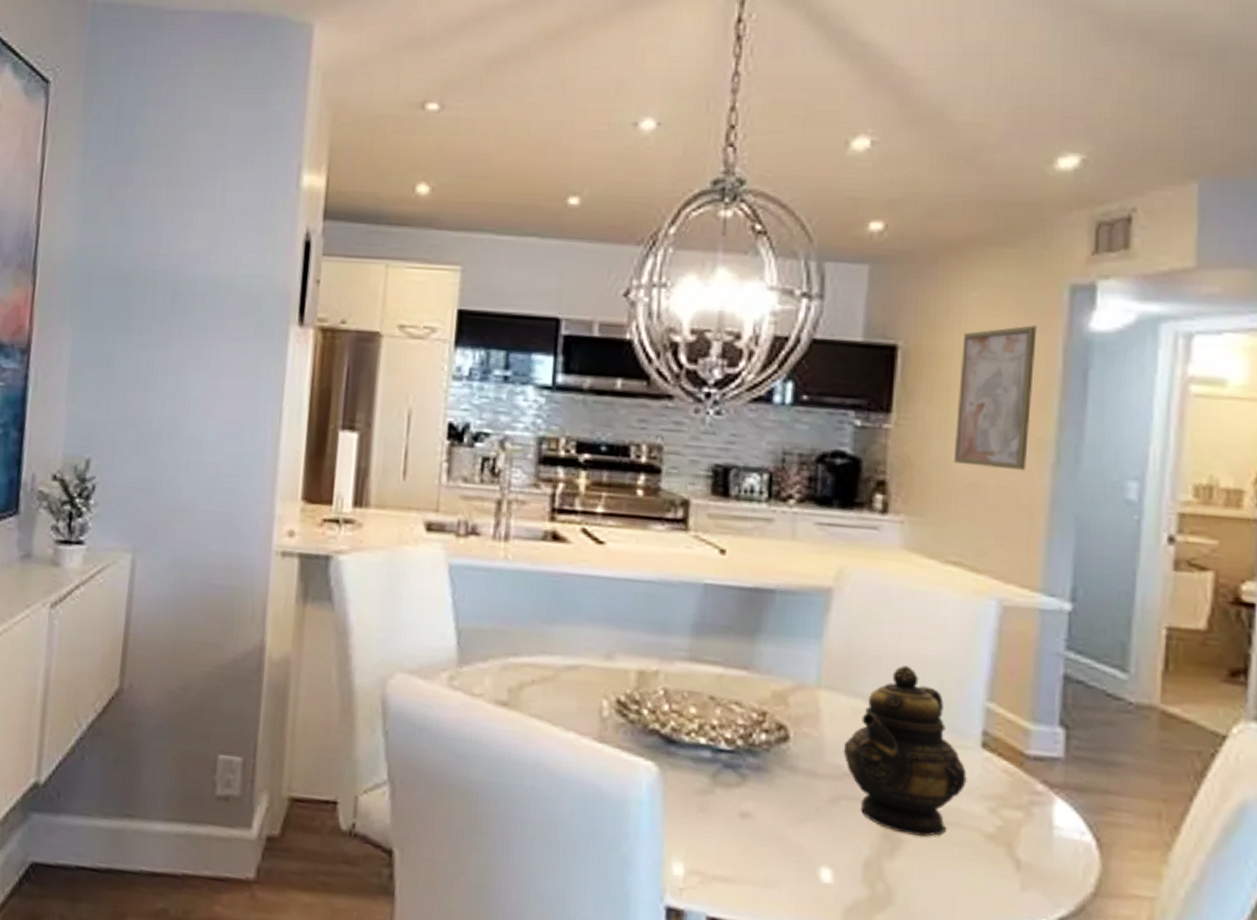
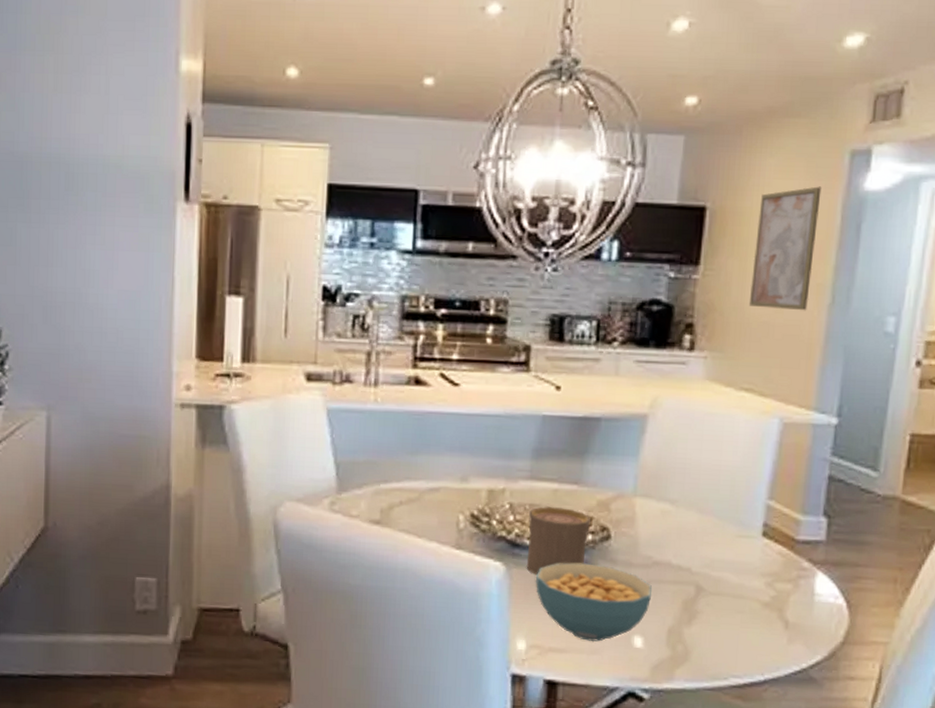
cup: none [684,695,764,780] -> present [526,507,590,575]
cereal bowl: none [696,767,842,872] -> present [536,562,652,642]
teapot: present [843,665,967,837] -> none [653,474,750,608]

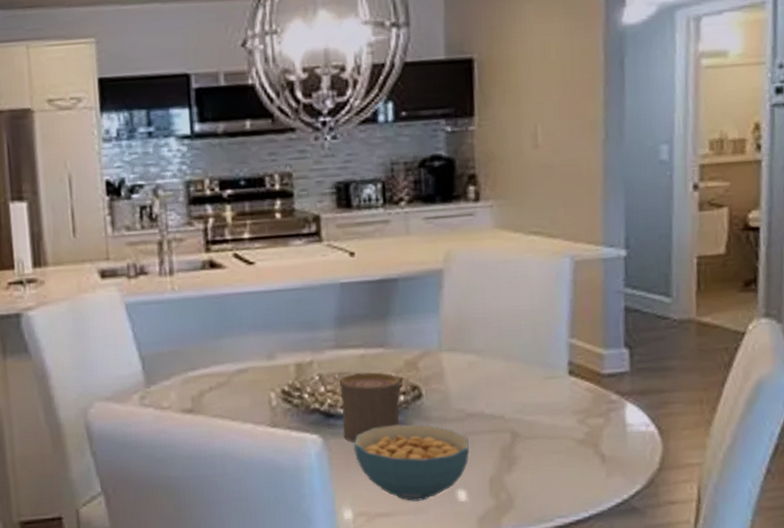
wall art: present [748,186,822,311] -> none [525,26,584,151]

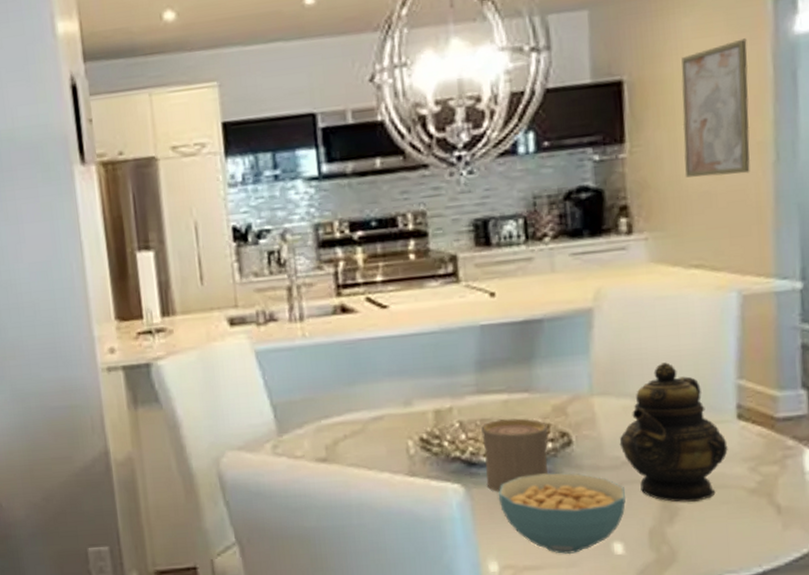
teapot: none [464,321,560,452] -> present [619,362,728,503]
wall art: none [525,26,584,151] -> present [681,38,750,178]

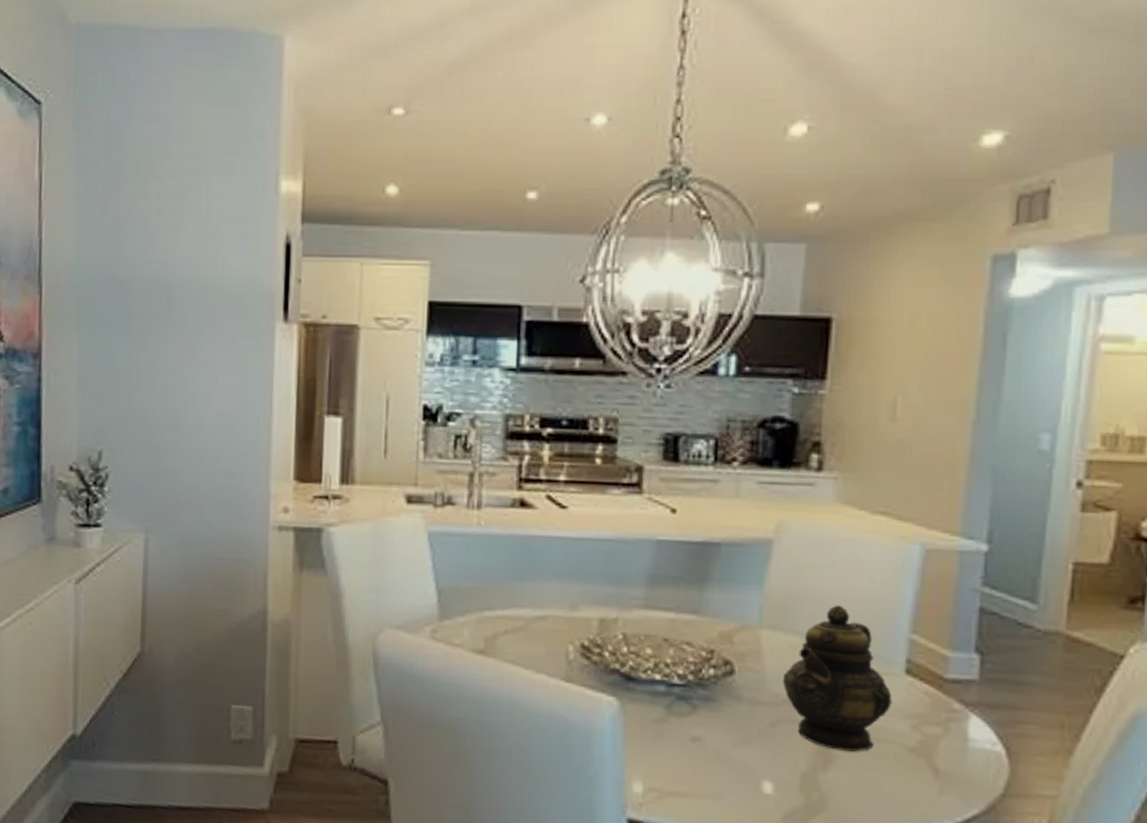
cup: present [481,418,548,492] -> none [642,638,712,711]
cereal bowl: present [499,473,626,555] -> none [653,699,782,787]
wall art: present [681,38,750,178] -> none [882,294,961,428]

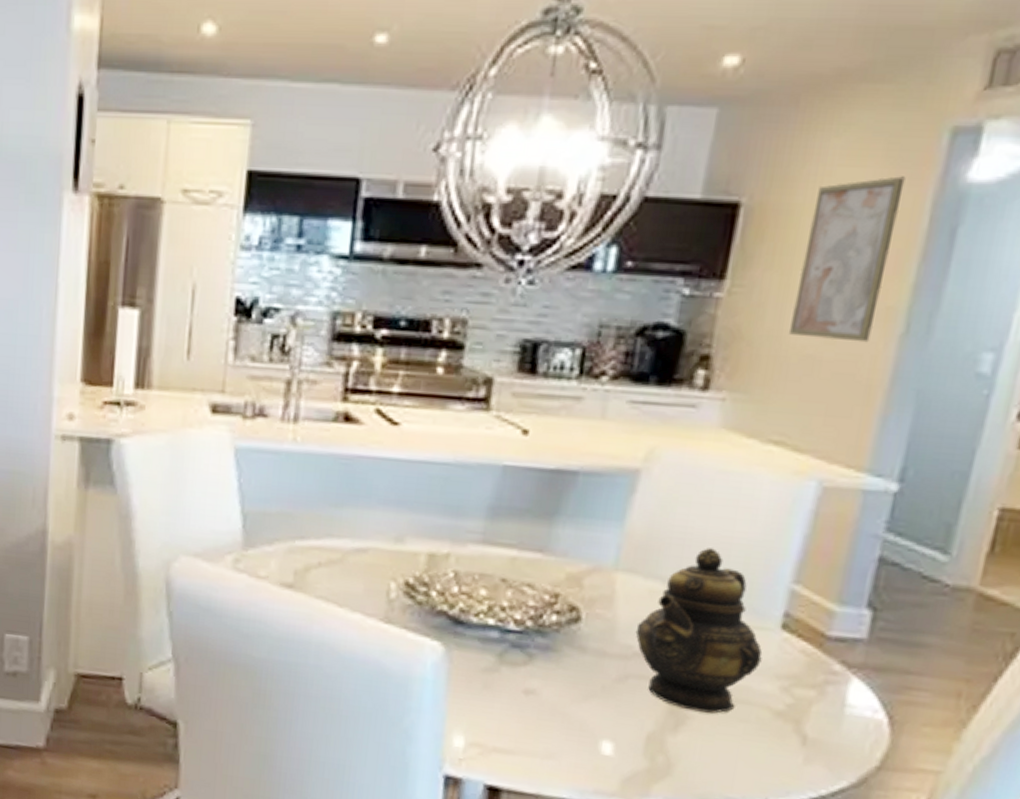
wall art: none [882,294,961,428] -> present [788,176,906,343]

